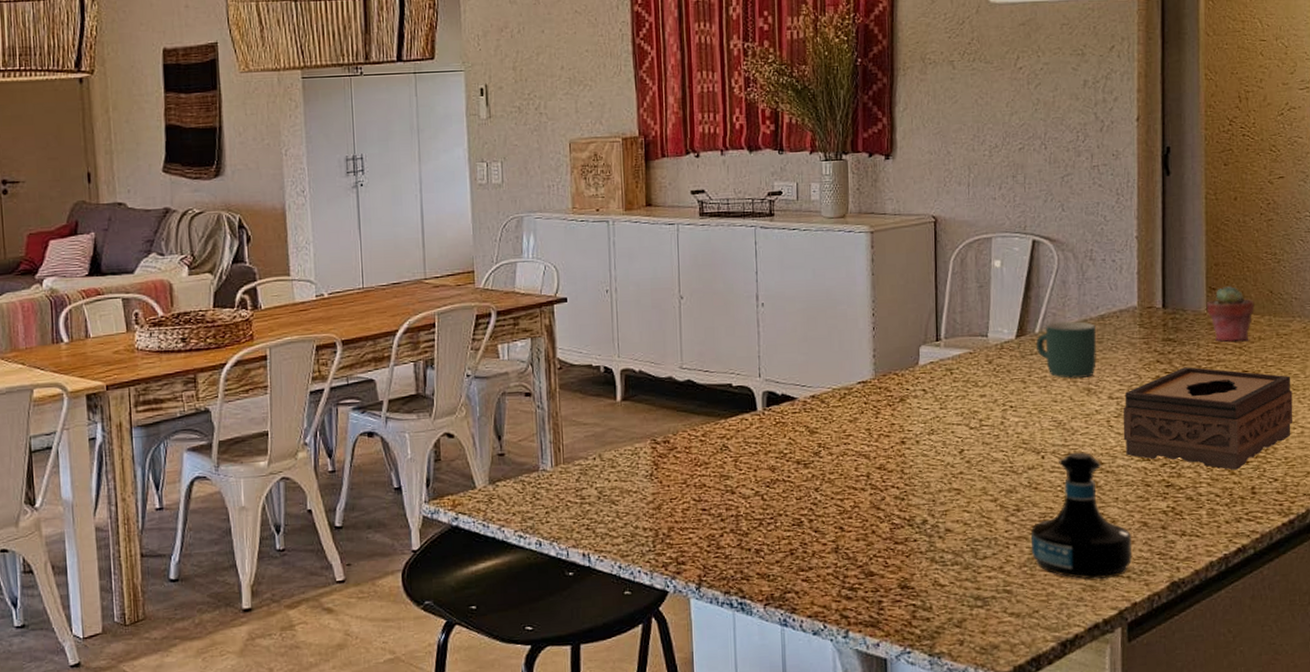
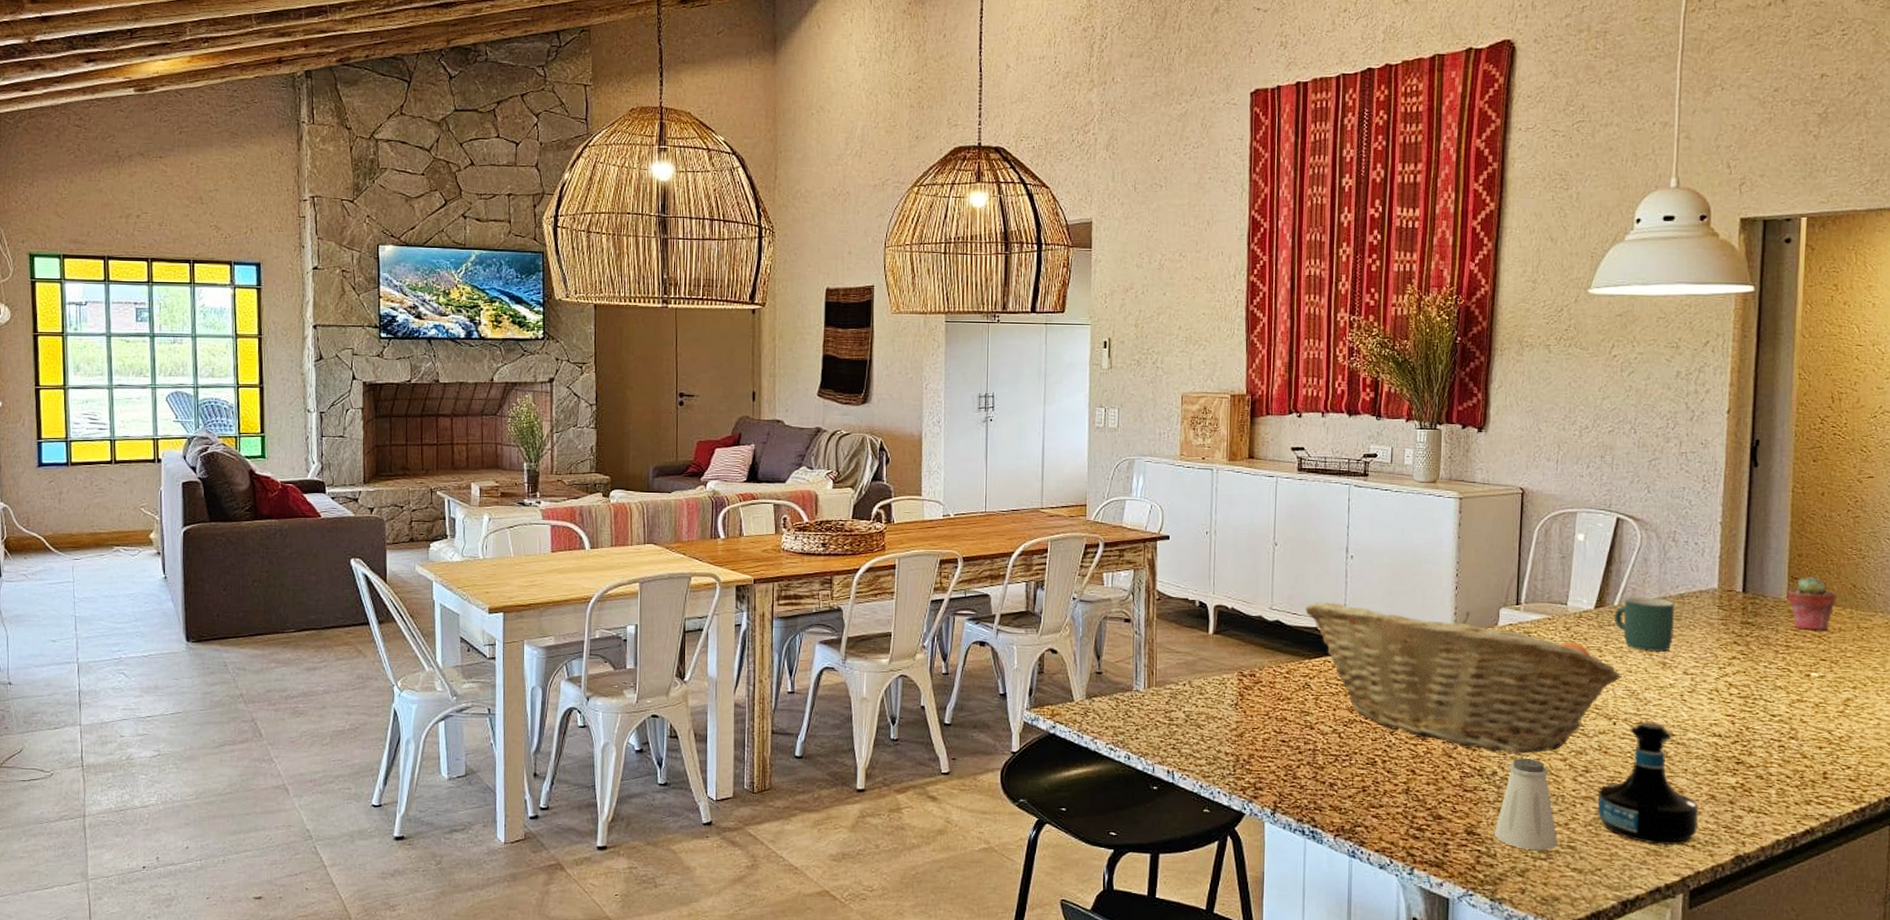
fruit basket: none [717,353,1047,499] -> present [1305,602,1622,754]
saltshaker: none [928,502,994,599] -> present [1493,758,1558,851]
tissue box: present [1123,367,1293,470] -> none [1696,650,1871,754]

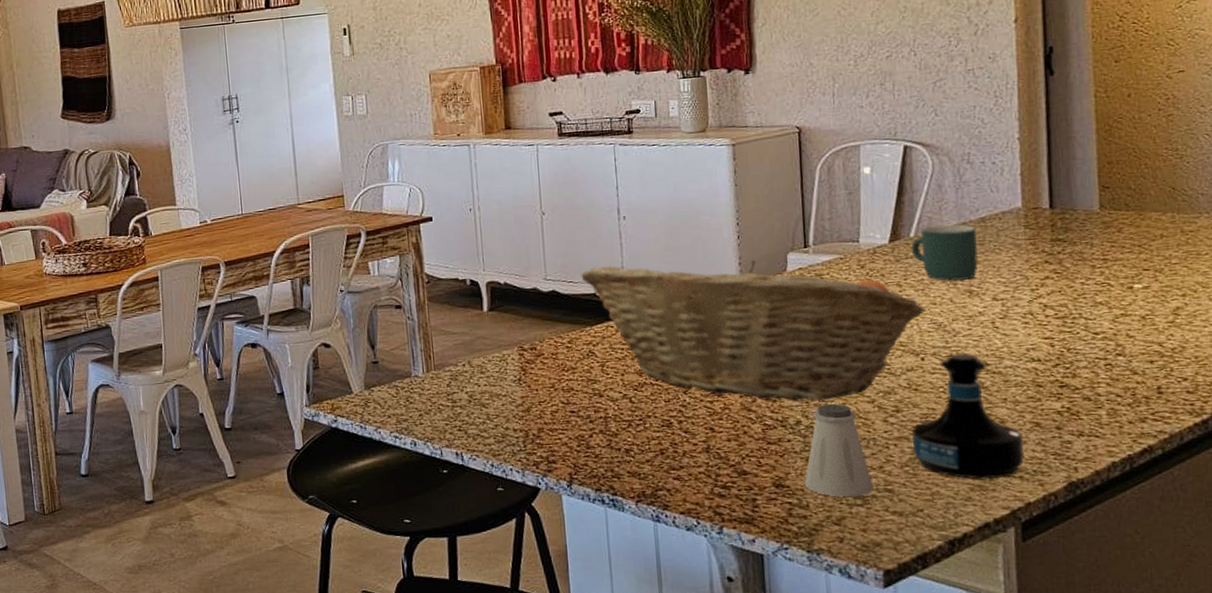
potted succulent: present [1787,576,1836,632] -> none [1099,183,1155,241]

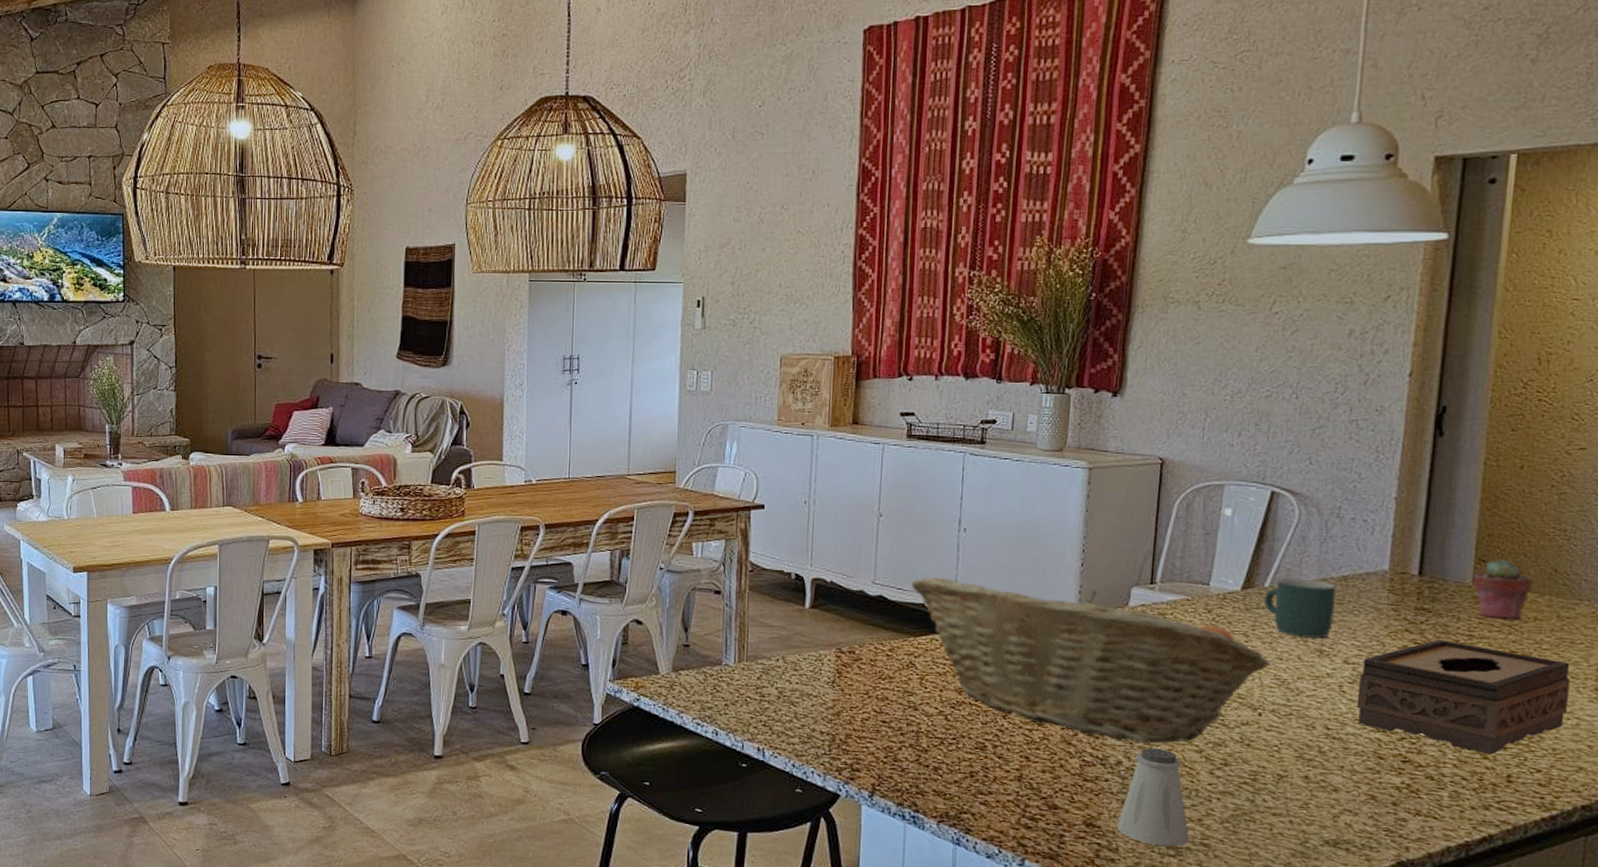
tequila bottle: present [912,353,1024,480] -> none [1236,713,1355,847]
tissue box: none [1009,266,1204,370] -> present [1356,640,1571,755]
potted succulent: none [1099,183,1155,241] -> present [1472,559,1533,621]

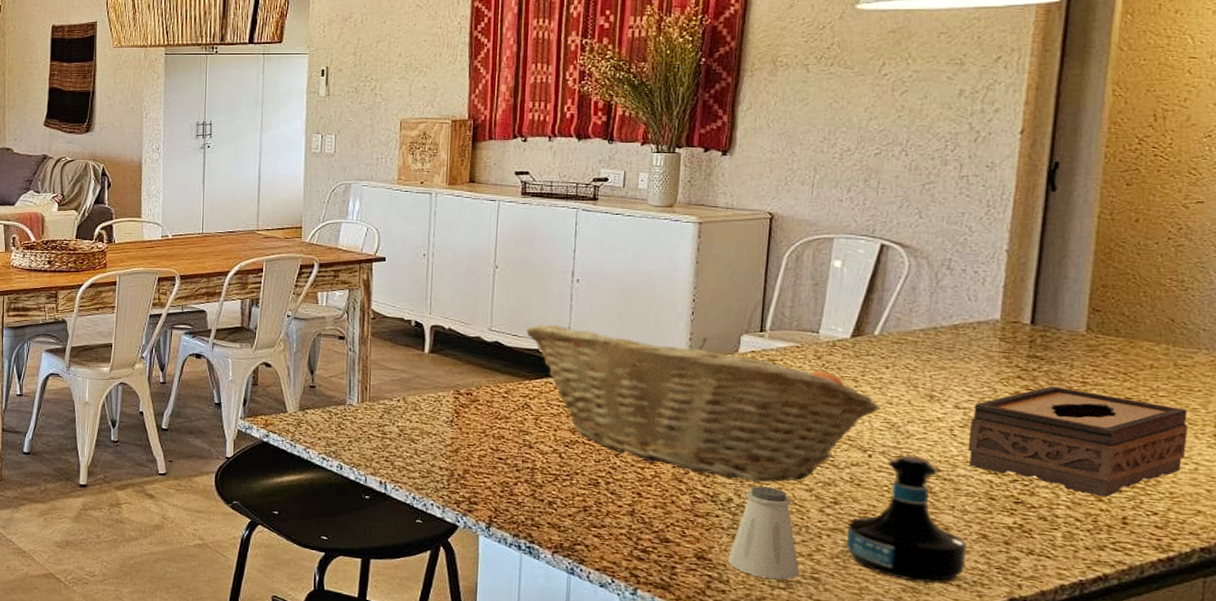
tequila bottle: none [1236,713,1355,847] -> present [846,455,966,584]
mug: present [1263,577,1336,640] -> none [873,326,947,385]
potted succulent: present [1472,559,1533,621] -> none [1086,309,1149,368]

